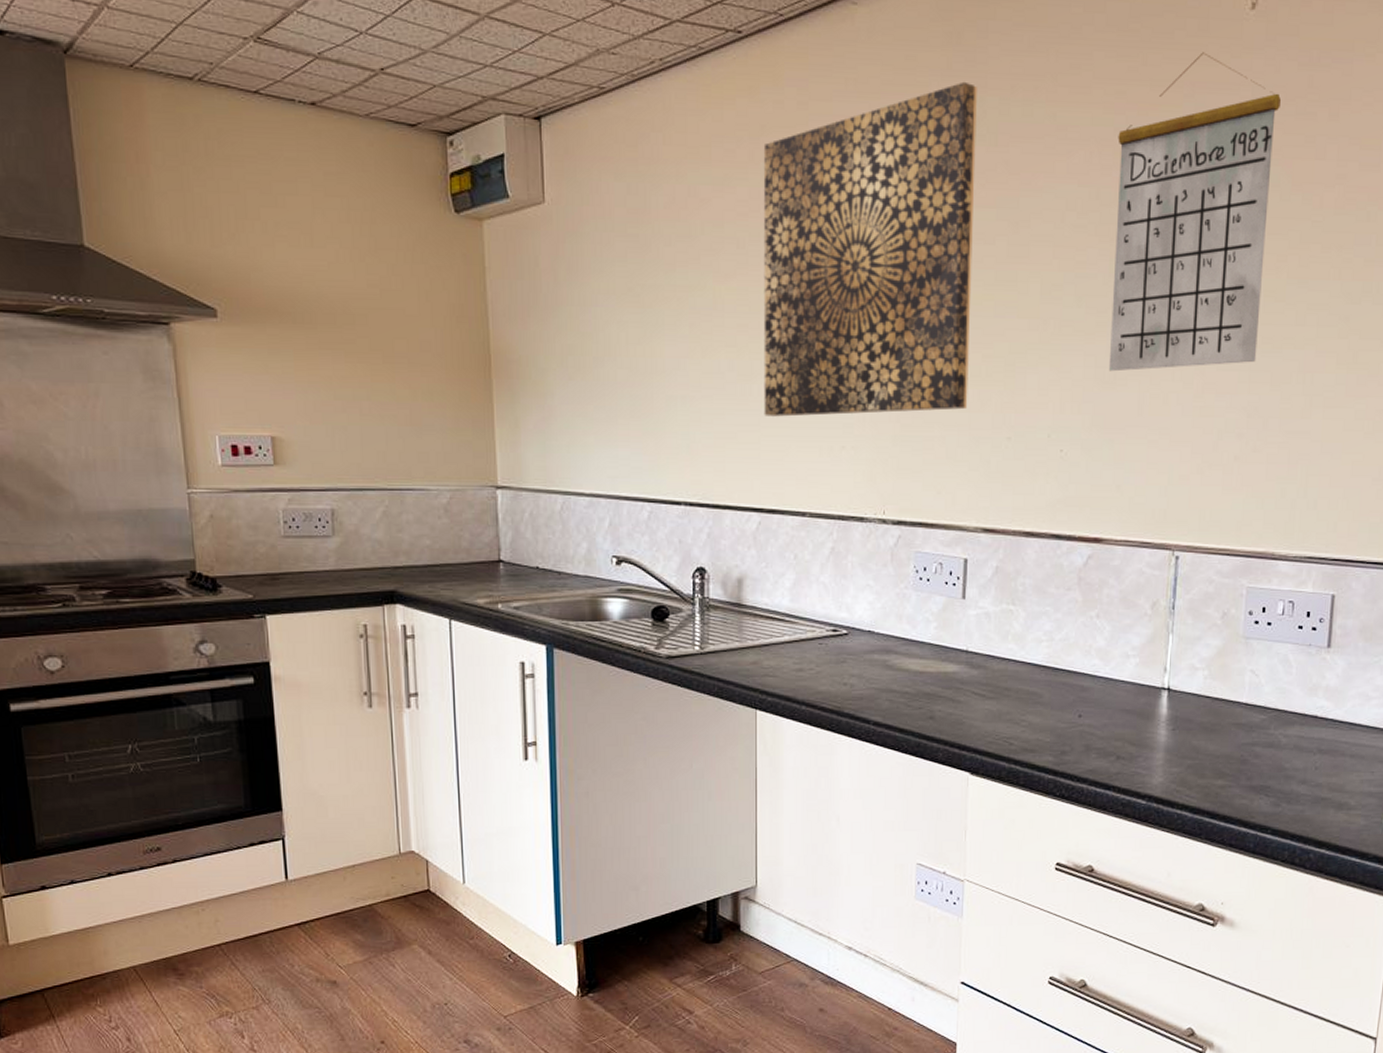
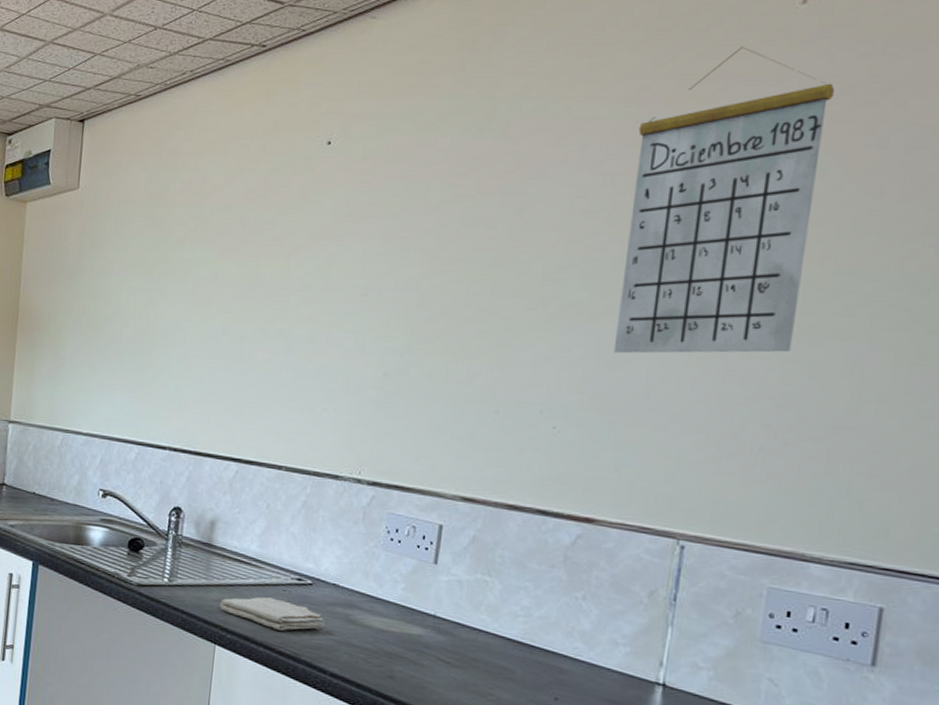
washcloth: none [757,653,865,686] -> present [220,597,326,631]
wall art: present [763,81,977,417] -> none [251,81,490,382]

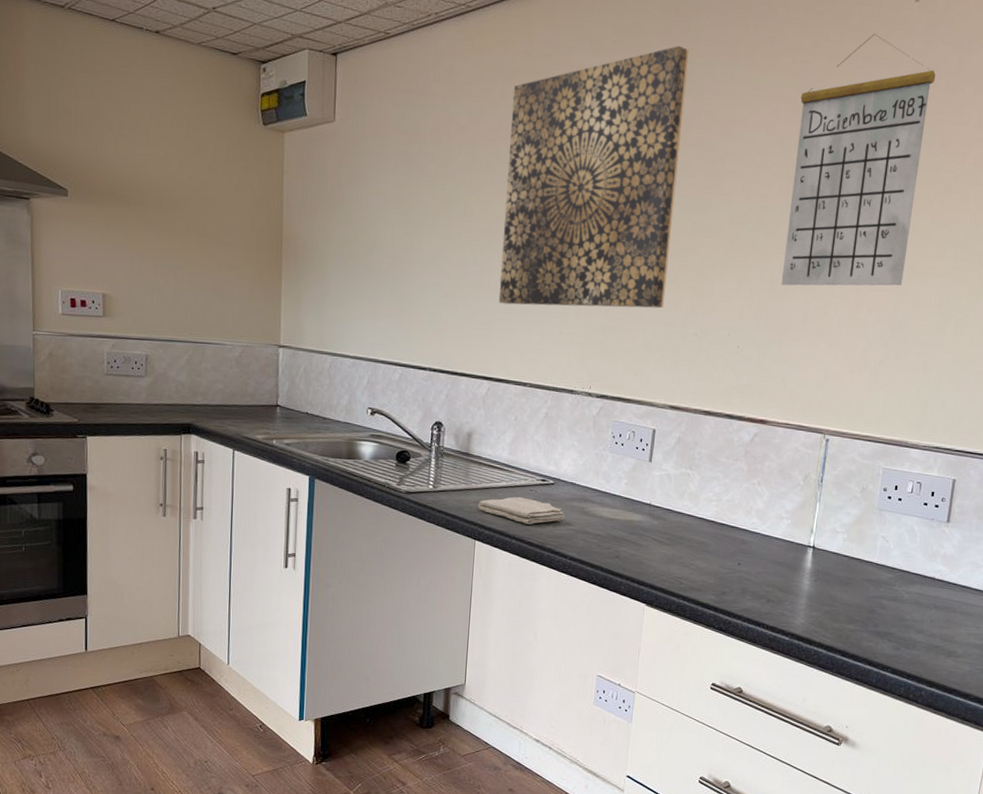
wall art: none [251,81,490,382] -> present [498,45,689,309]

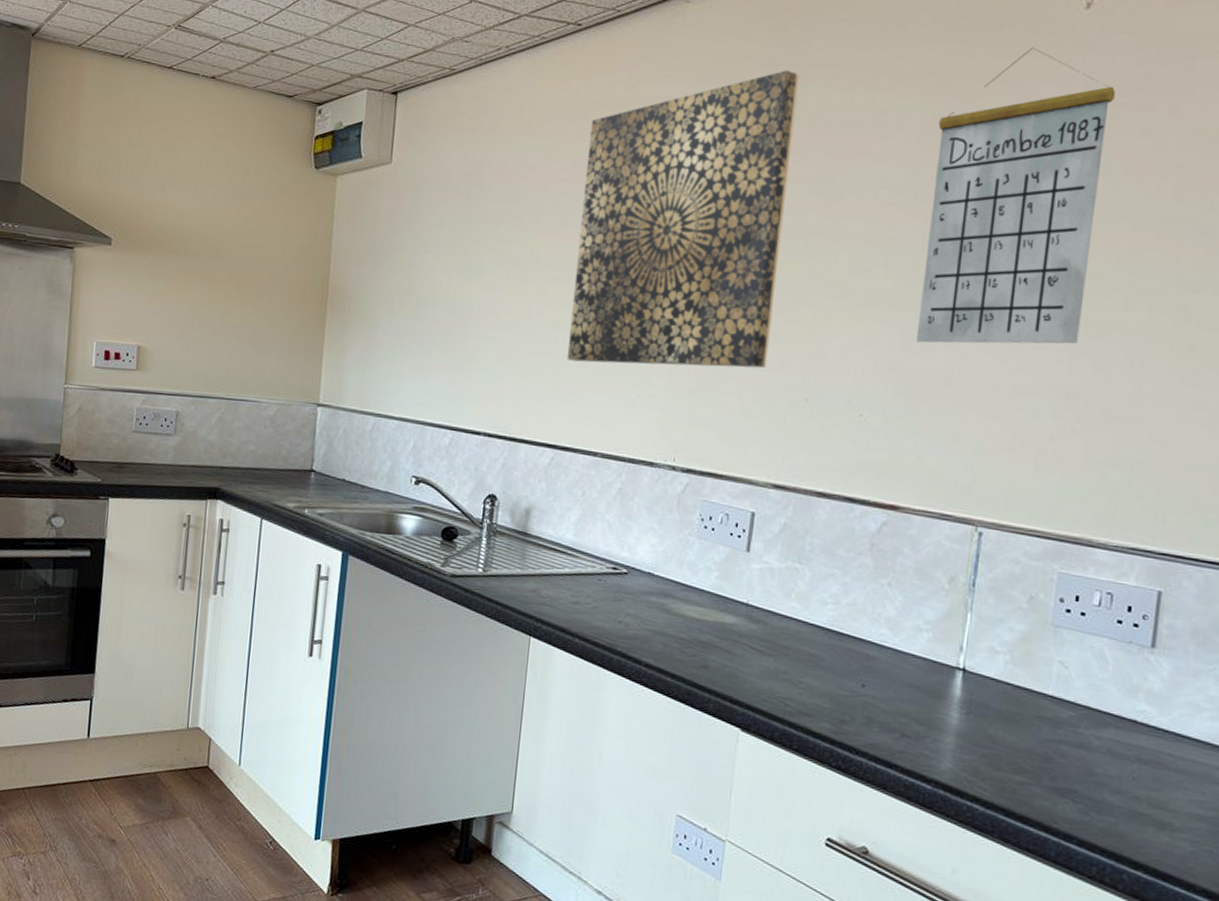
washcloth: present [478,497,565,525] -> none [535,586,641,621]

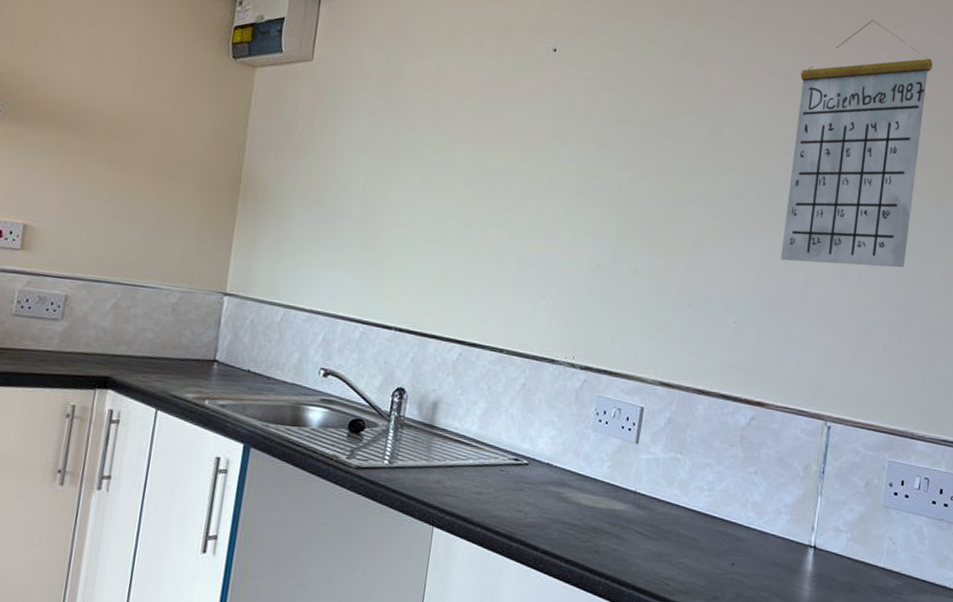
wall art: present [566,69,799,369] -> none [477,14,689,277]

